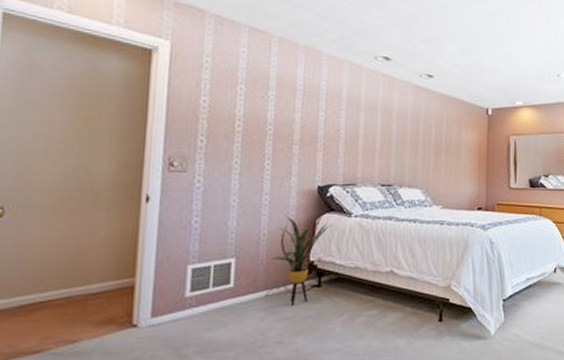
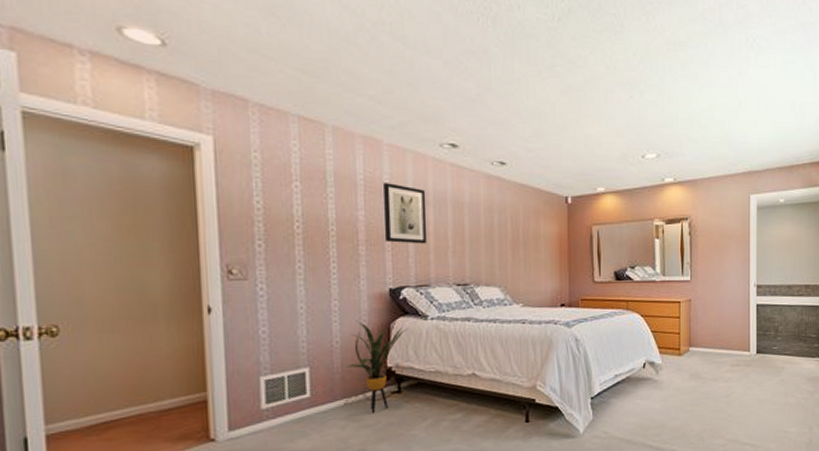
wall art: none [317,89,359,146] -> present [383,183,428,244]

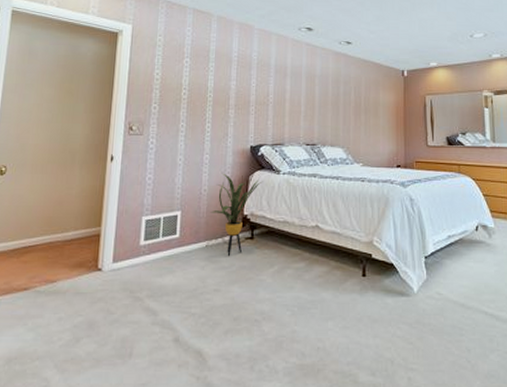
wall art: present [383,183,428,244] -> none [250,59,285,109]

